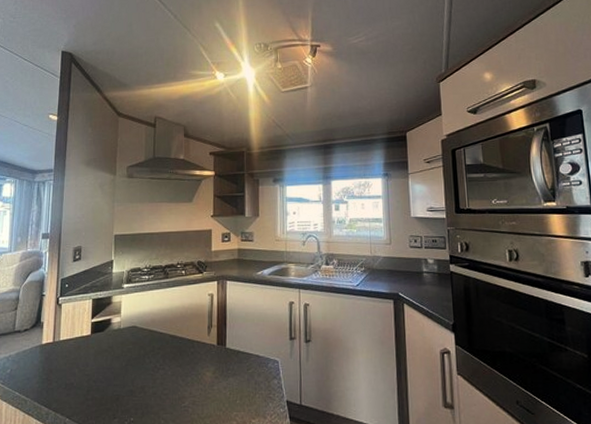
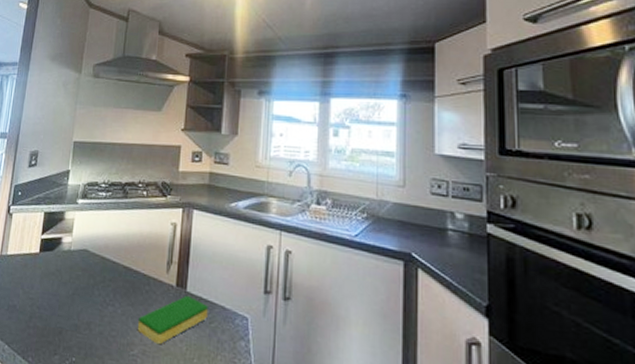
dish sponge: none [186,351,245,395] -> present [137,296,208,345]

